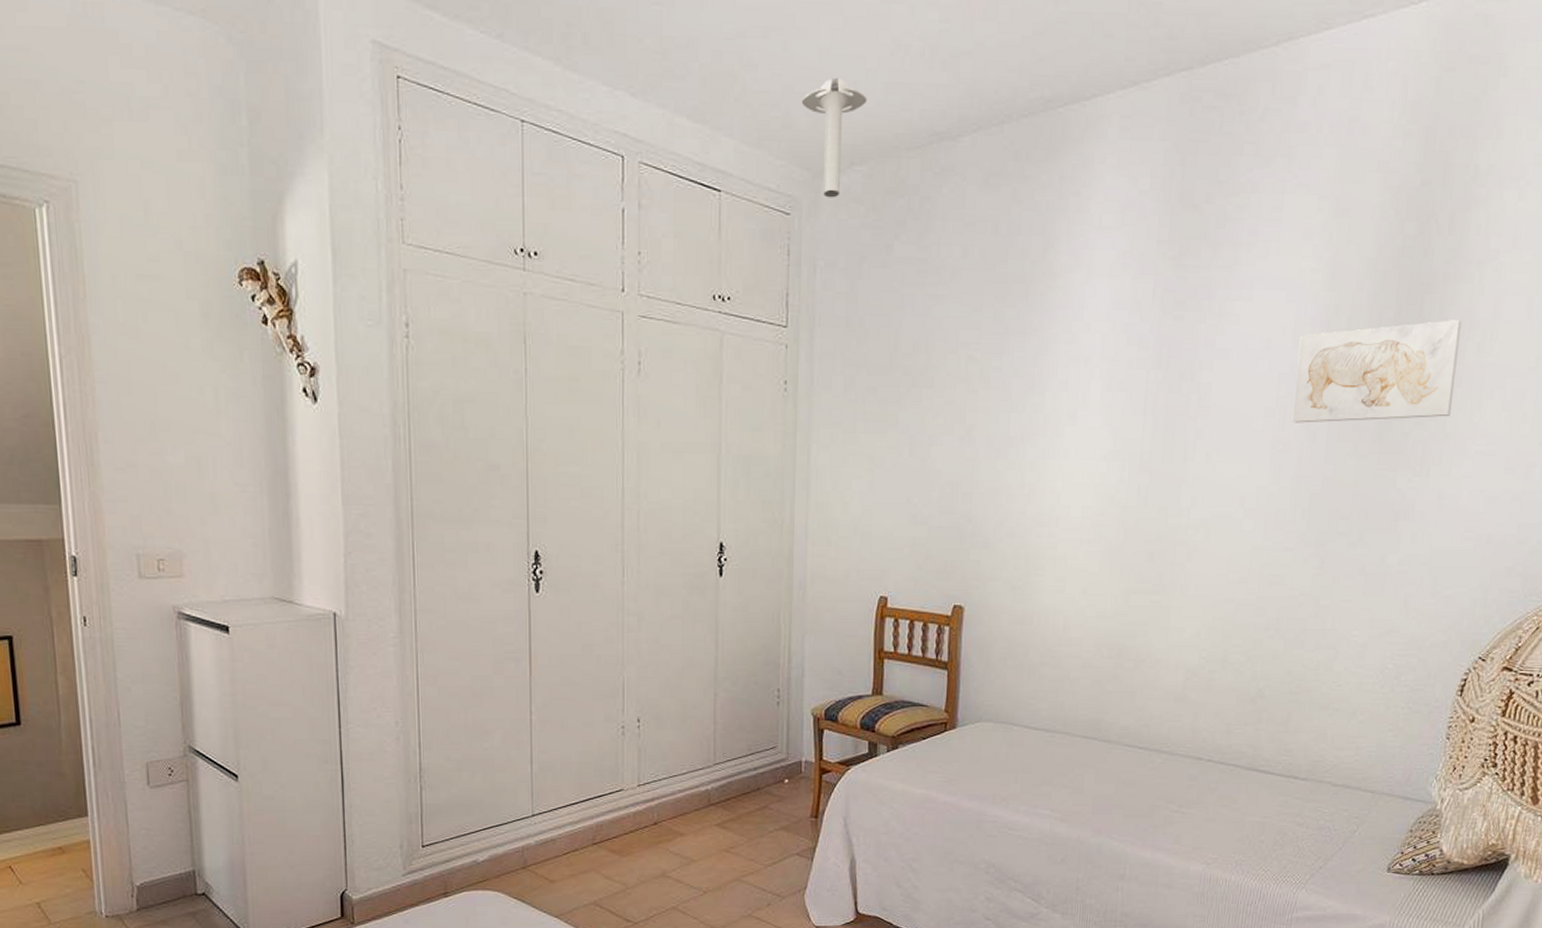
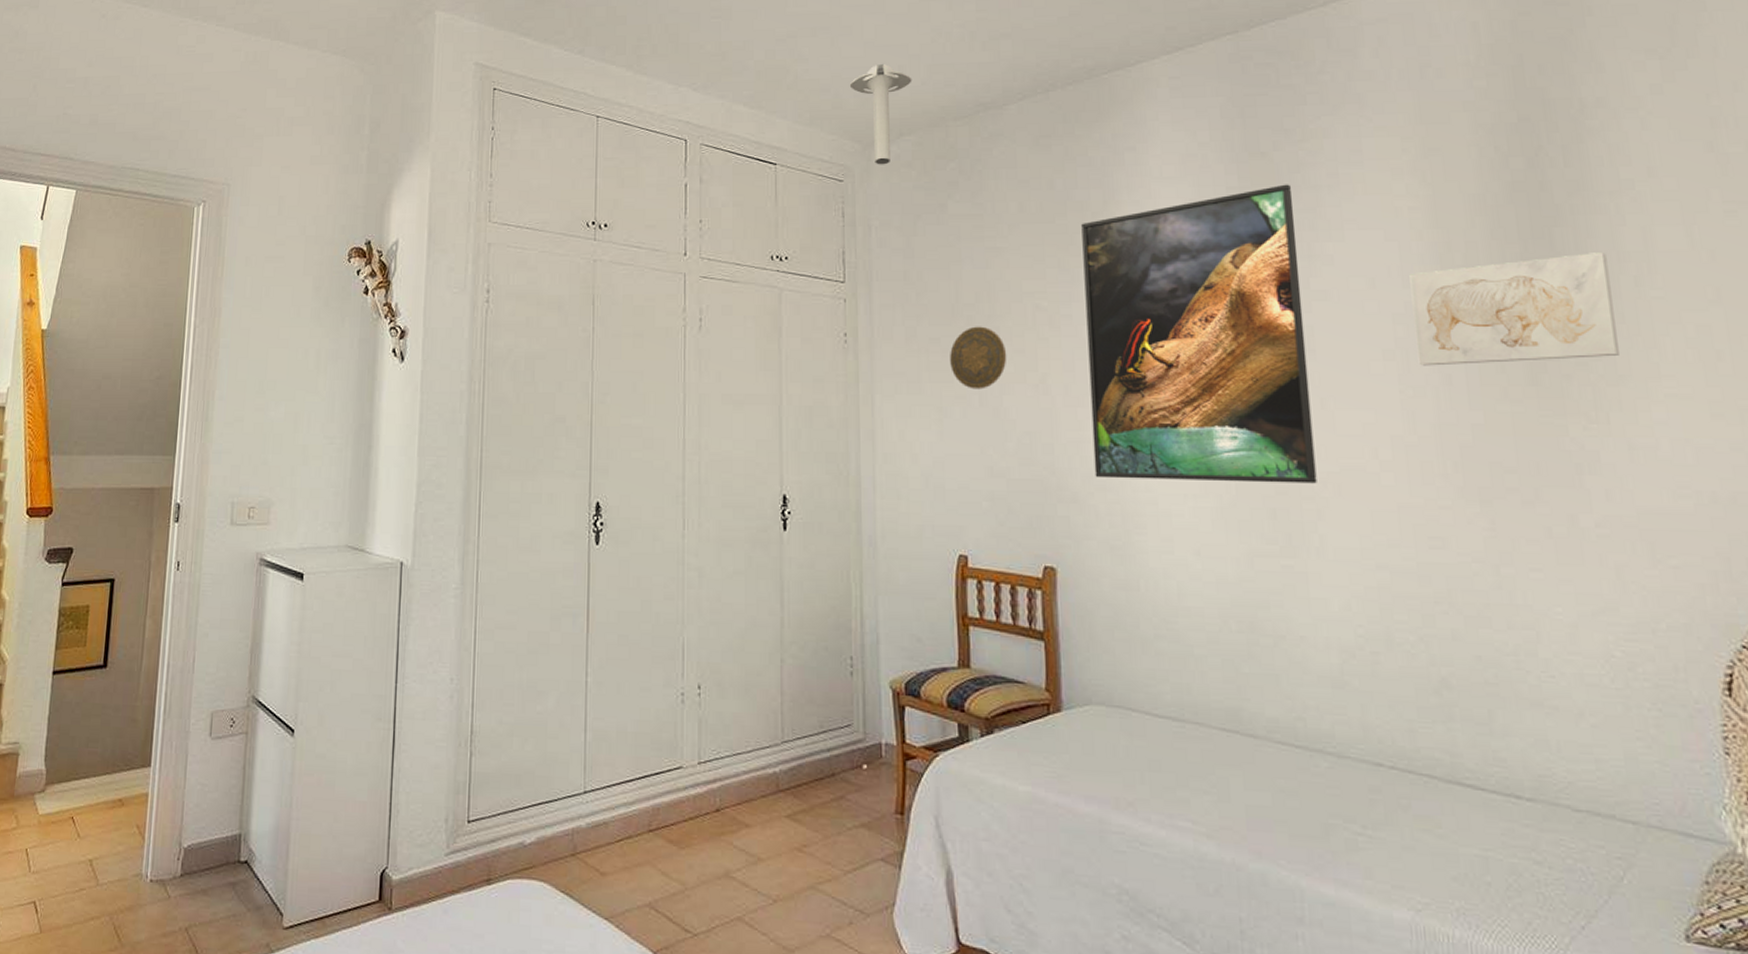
decorative plate: none [885,376,939,440] -> present [950,326,1007,389]
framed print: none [1006,239,1215,529] -> present [1081,184,1317,484]

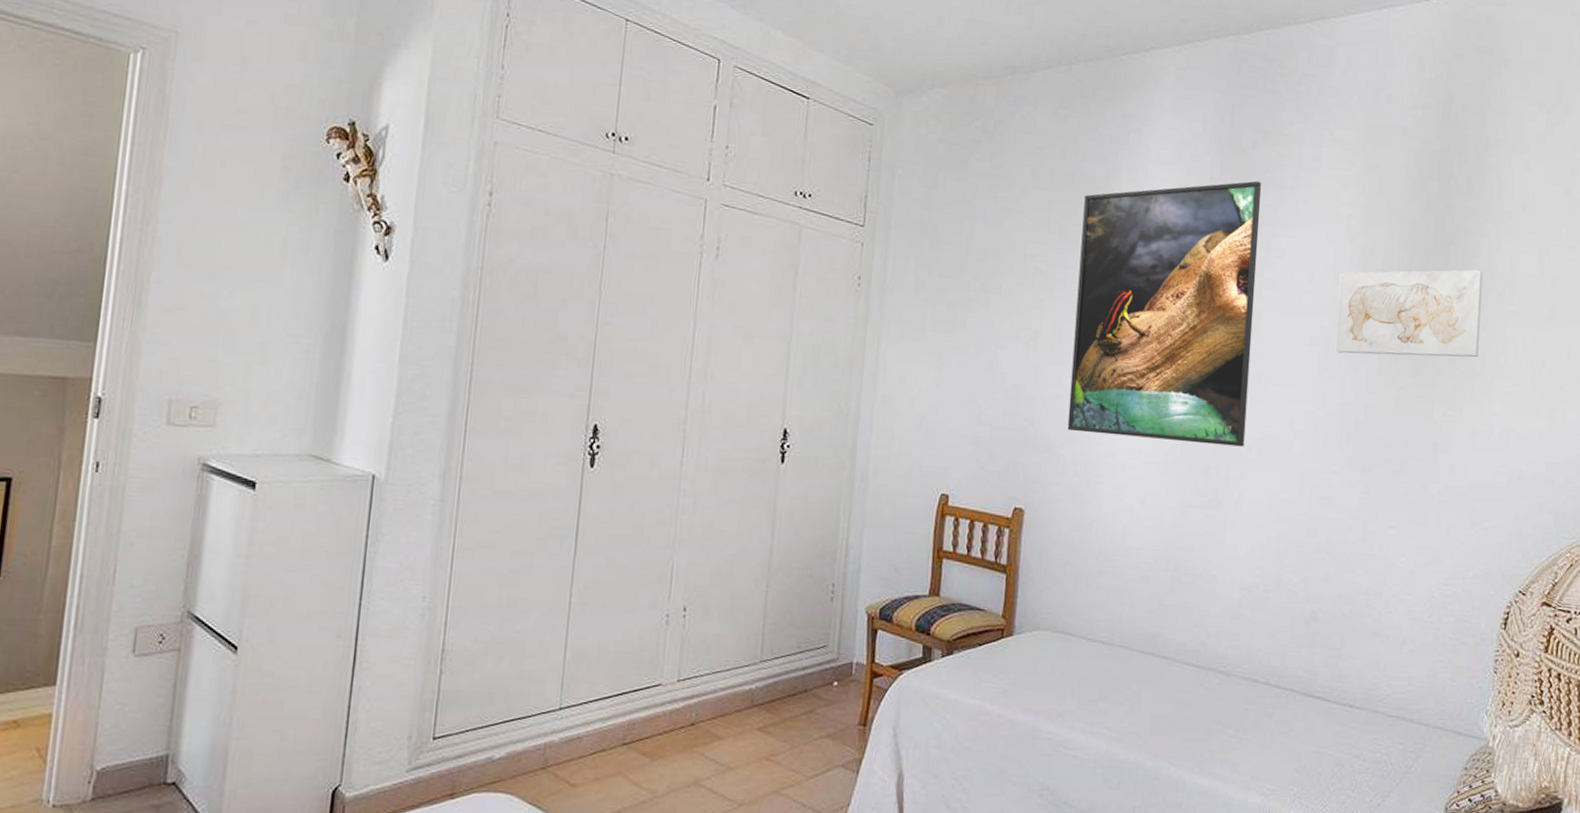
ceiling light: present [849,63,912,165] -> none [889,10,950,114]
decorative plate: present [950,326,1007,389] -> none [953,281,1006,342]

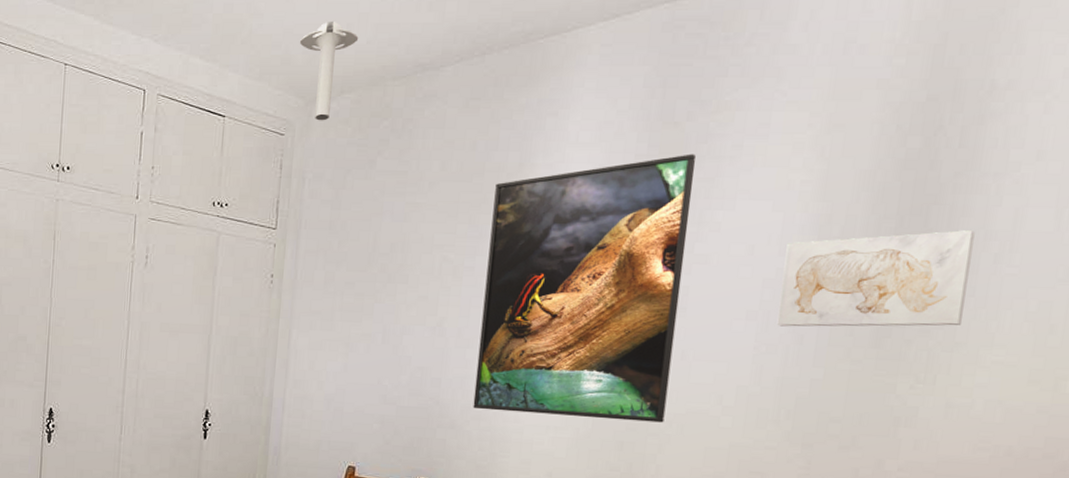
ceiling light: none [889,10,950,114] -> present [299,21,359,121]

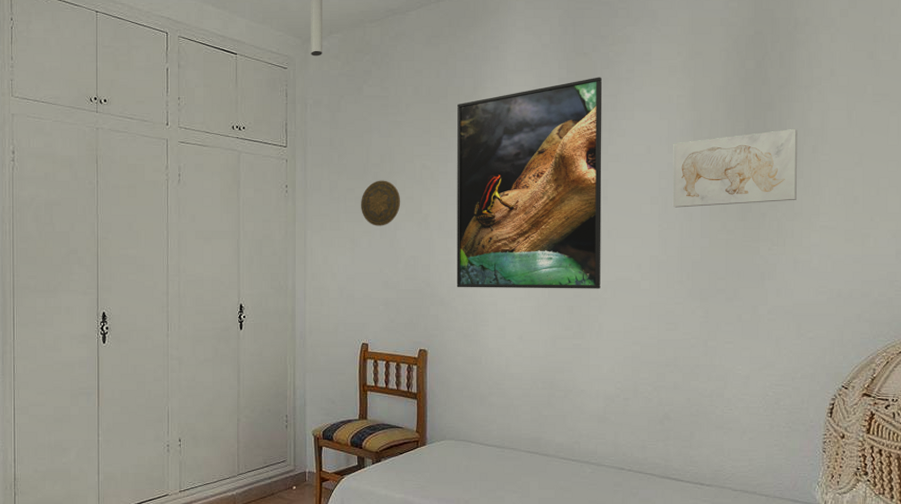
decorative plate: none [361,273,412,329] -> present [361,180,401,226]

